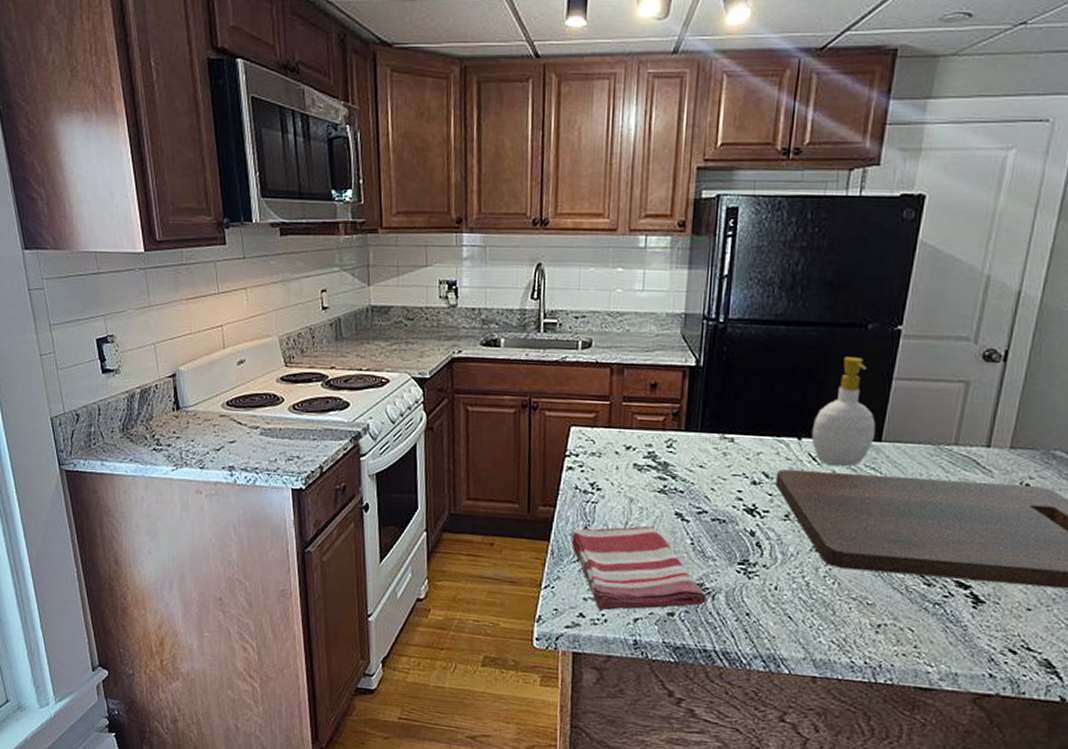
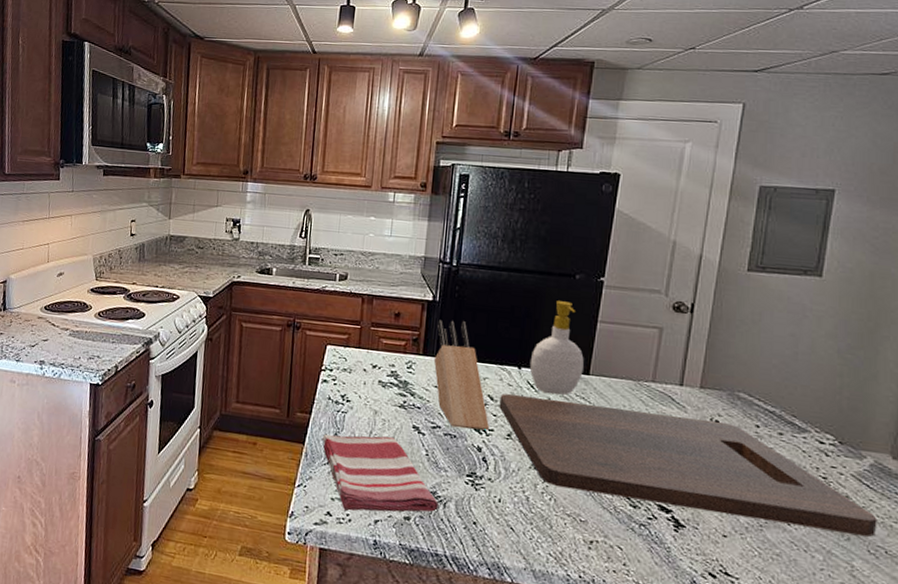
knife block: none [698,388,764,512] -> present [433,320,489,431]

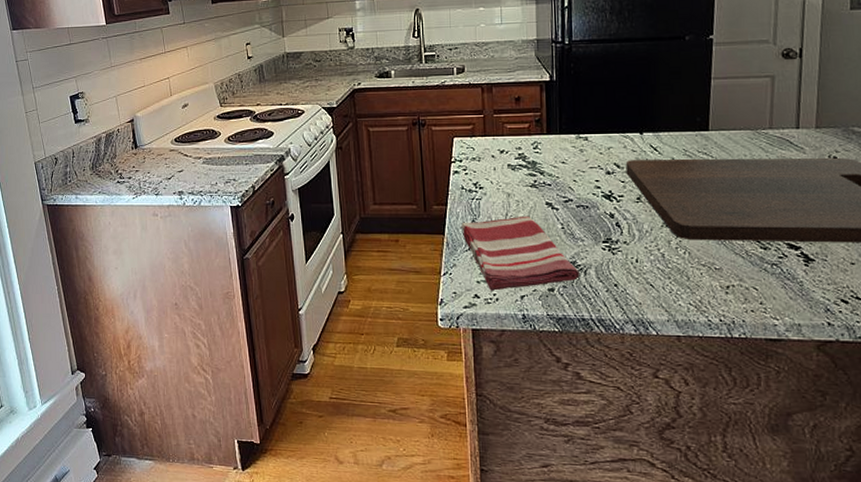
knife block: present [433,320,489,431] -> none [558,96,619,199]
soap bottle: present [529,301,584,395] -> none [650,63,703,154]

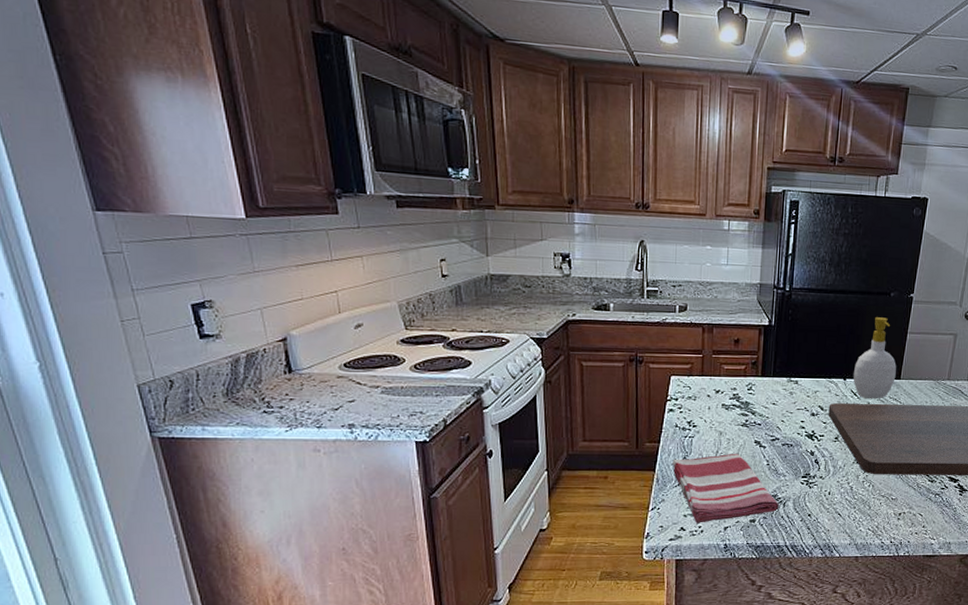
soap bottle: none [650,63,703,154] -> present [853,317,896,399]

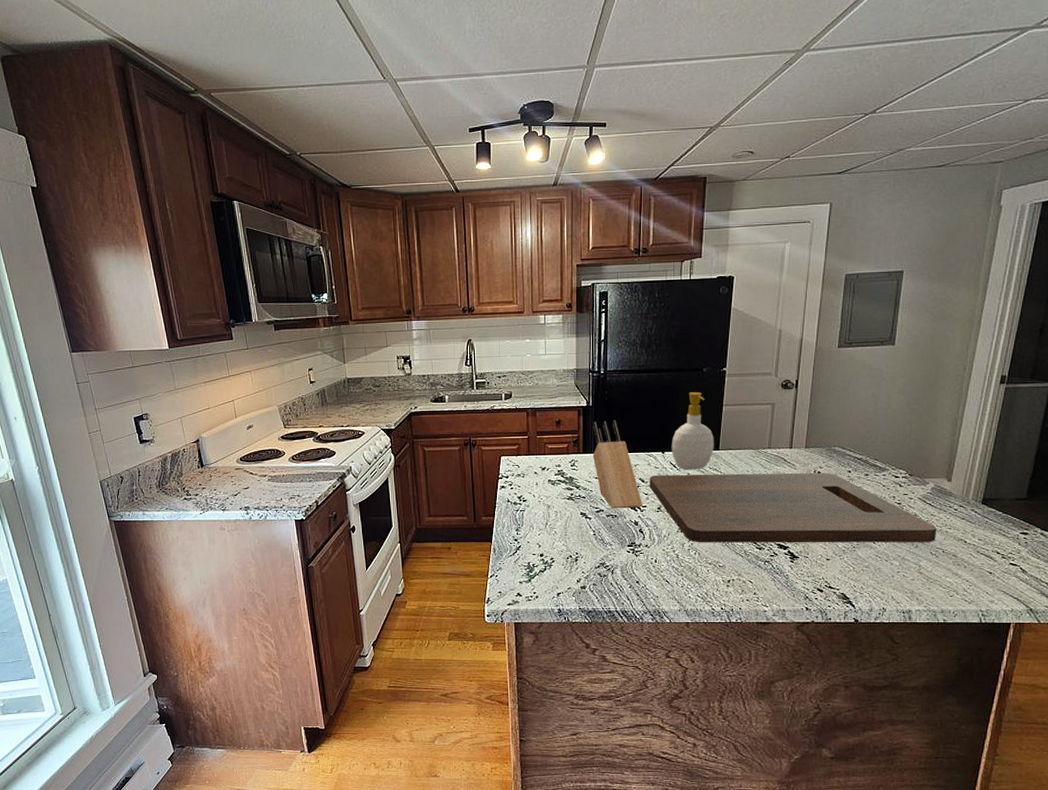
dish towel: present [671,453,779,523] -> none [506,524,607,590]
knife block: none [771,342,820,438] -> present [592,420,642,509]

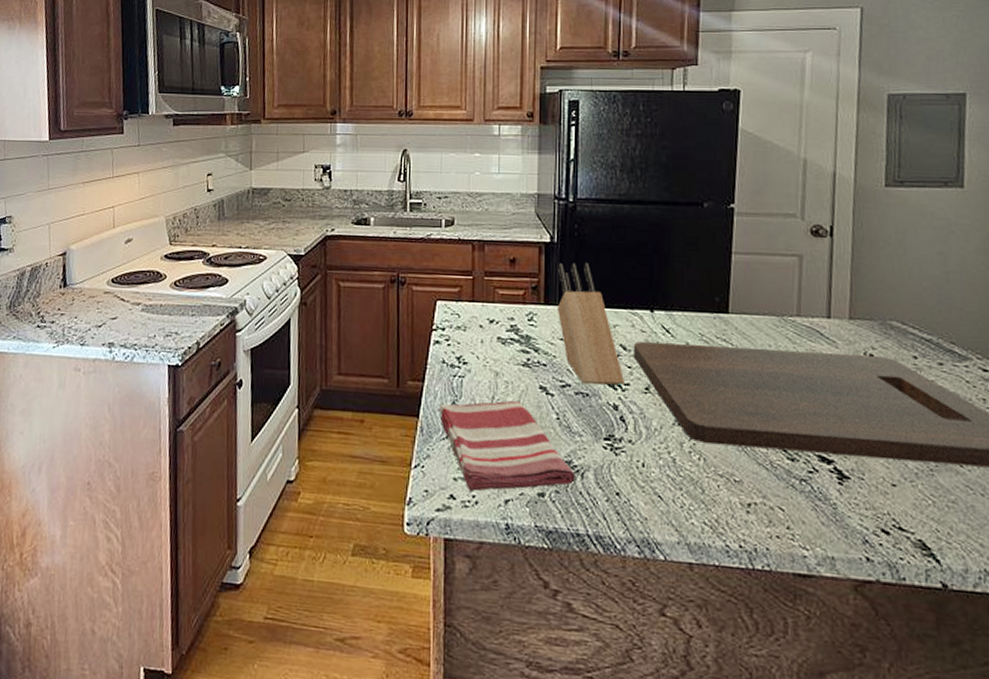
dish towel: none [506,524,607,590] -> present [438,400,575,492]
soap bottle: present [671,392,714,470] -> none [662,233,722,339]

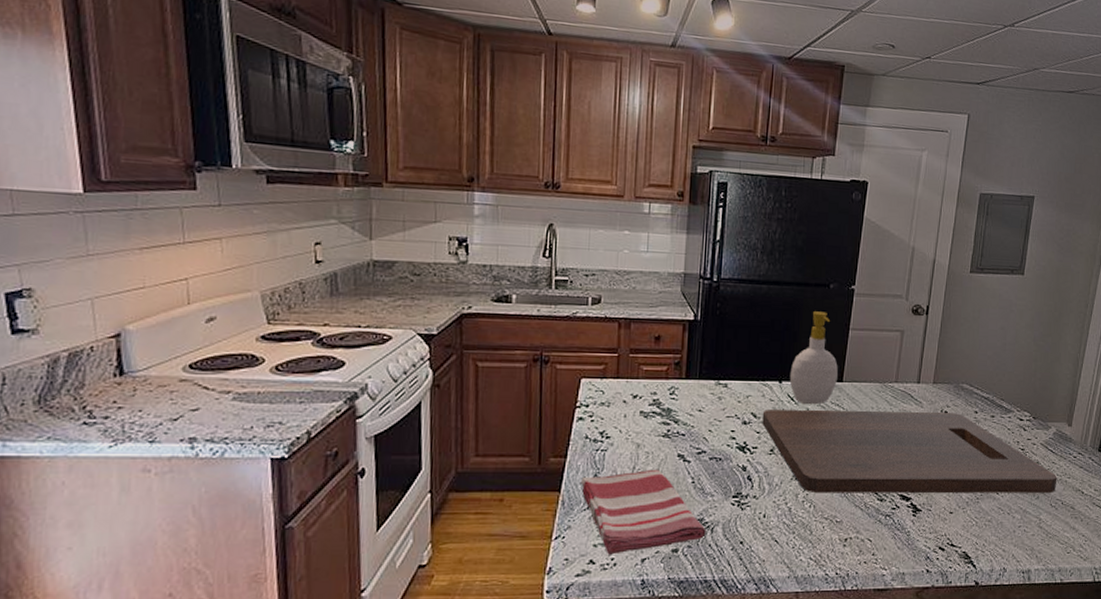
knife block: present [557,262,624,385] -> none [697,339,753,450]
soap bottle: none [662,233,722,339] -> present [789,311,838,405]

